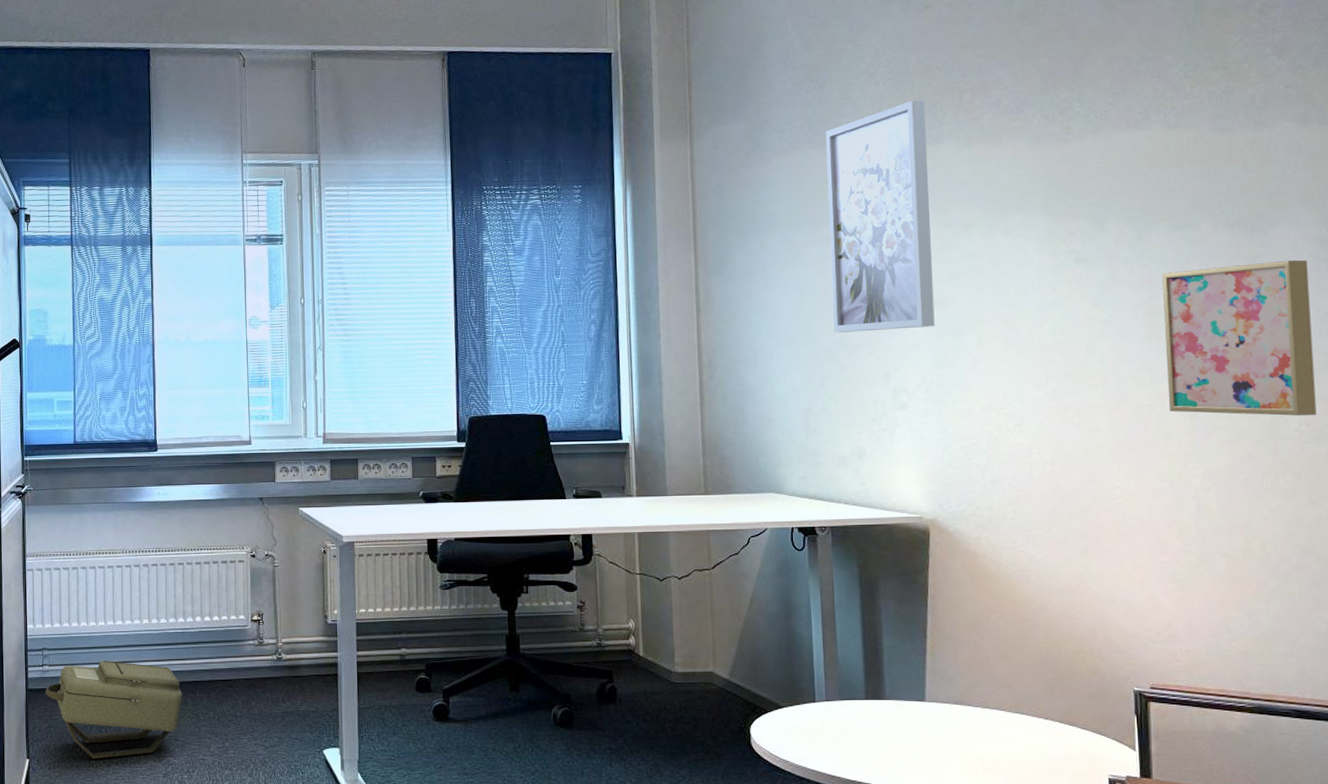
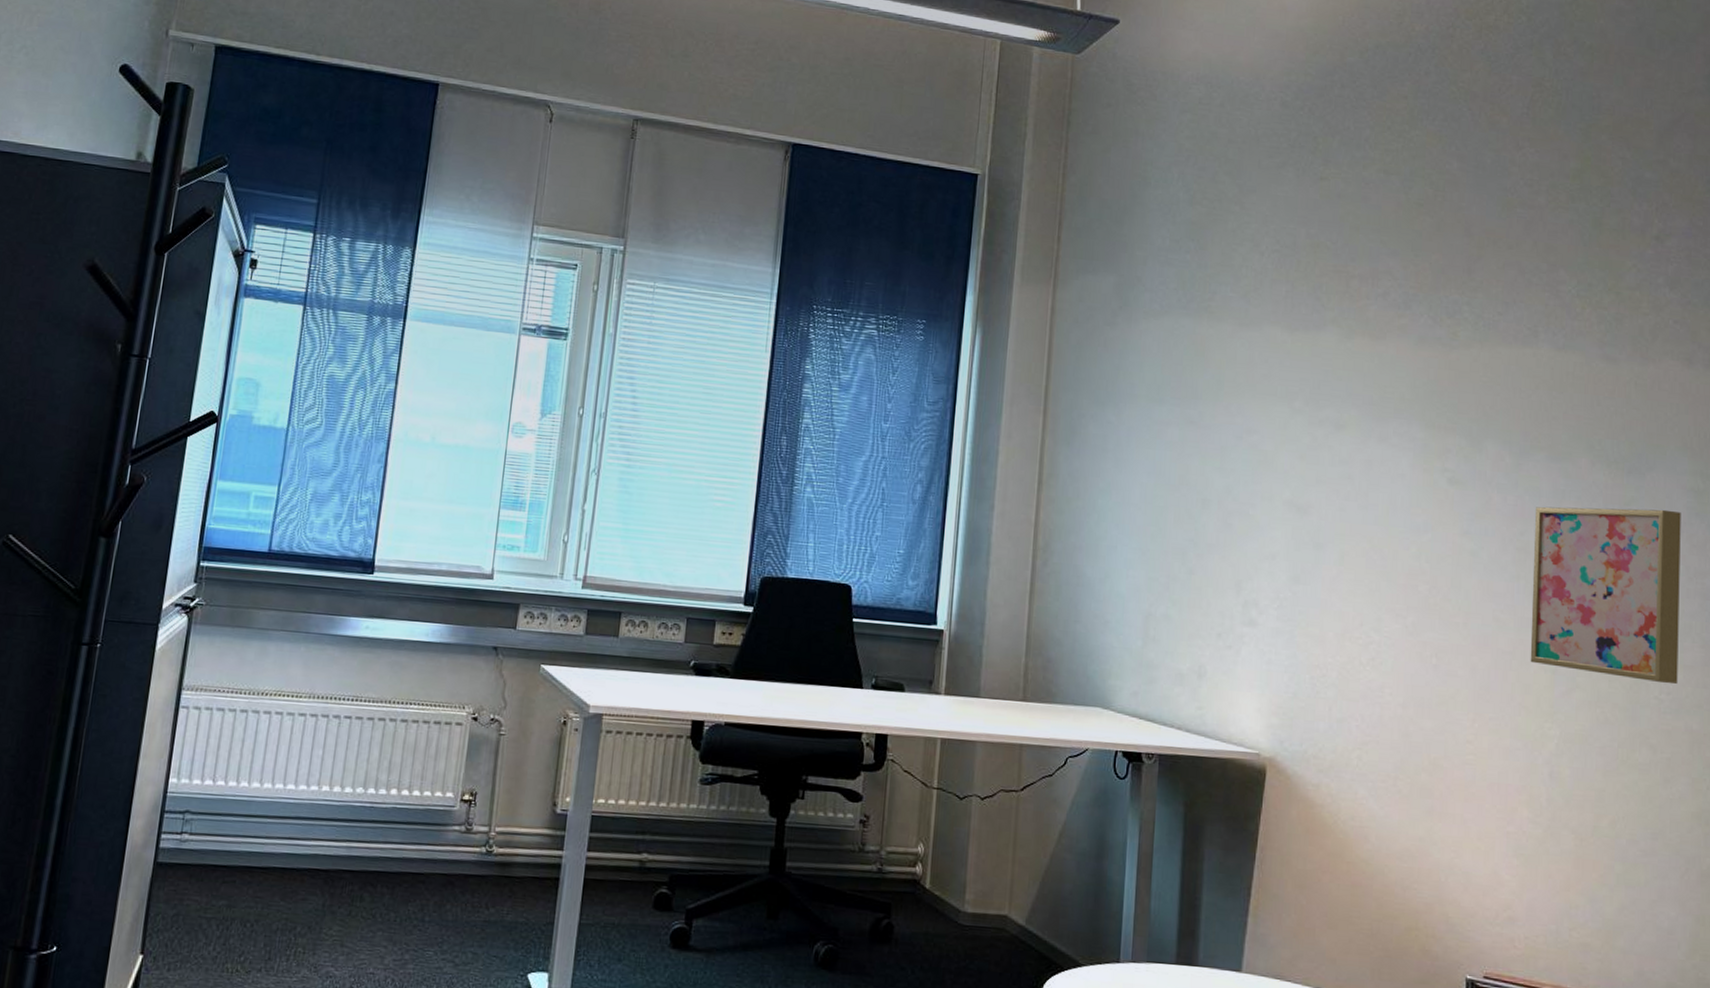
backpack: present [45,661,183,760] -> none [179,834,360,963]
wall art: present [825,100,935,333] -> none [1186,278,1310,536]

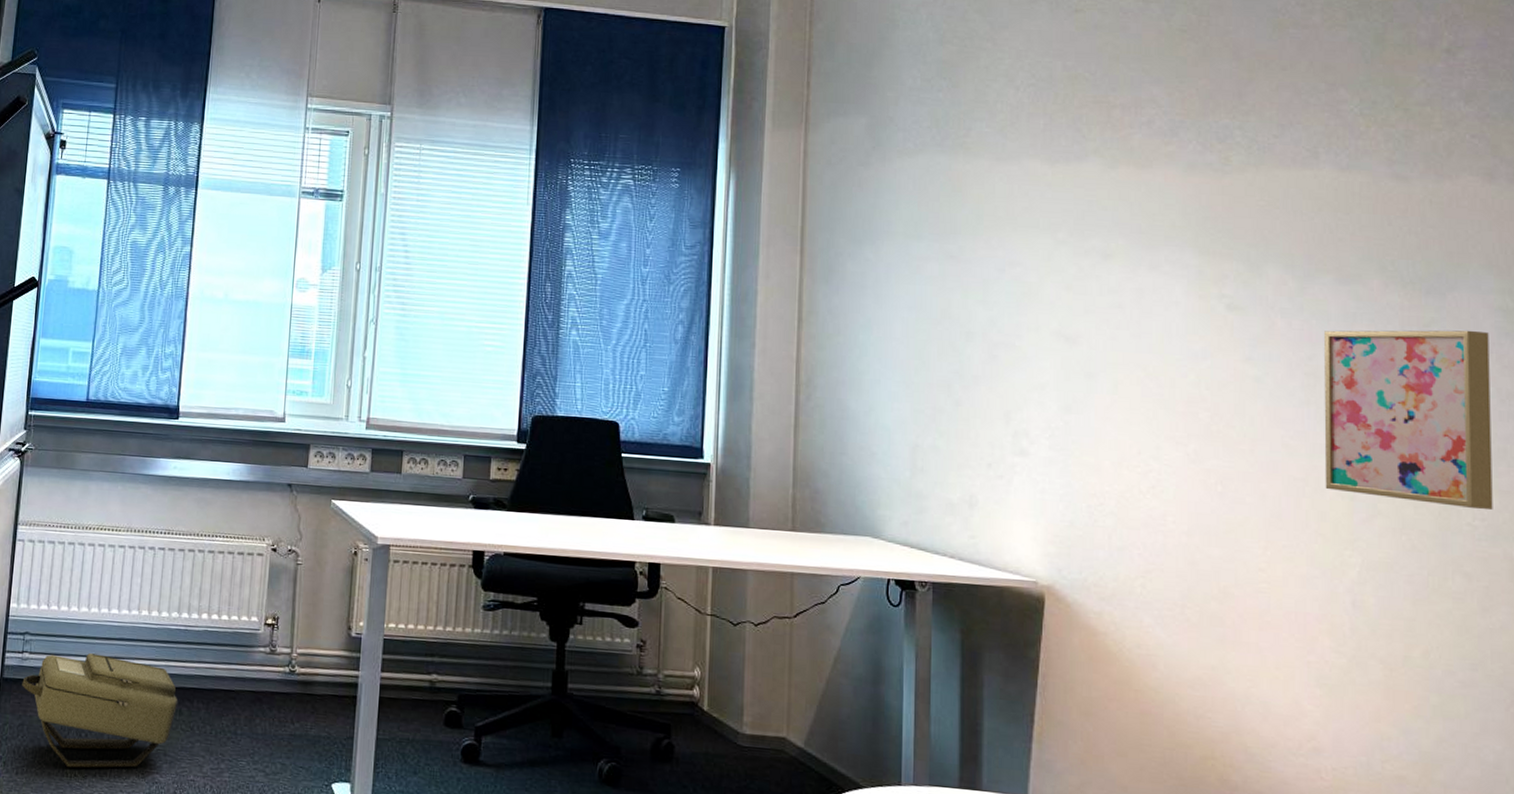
backpack: none [179,834,360,963] -> present [22,653,178,768]

